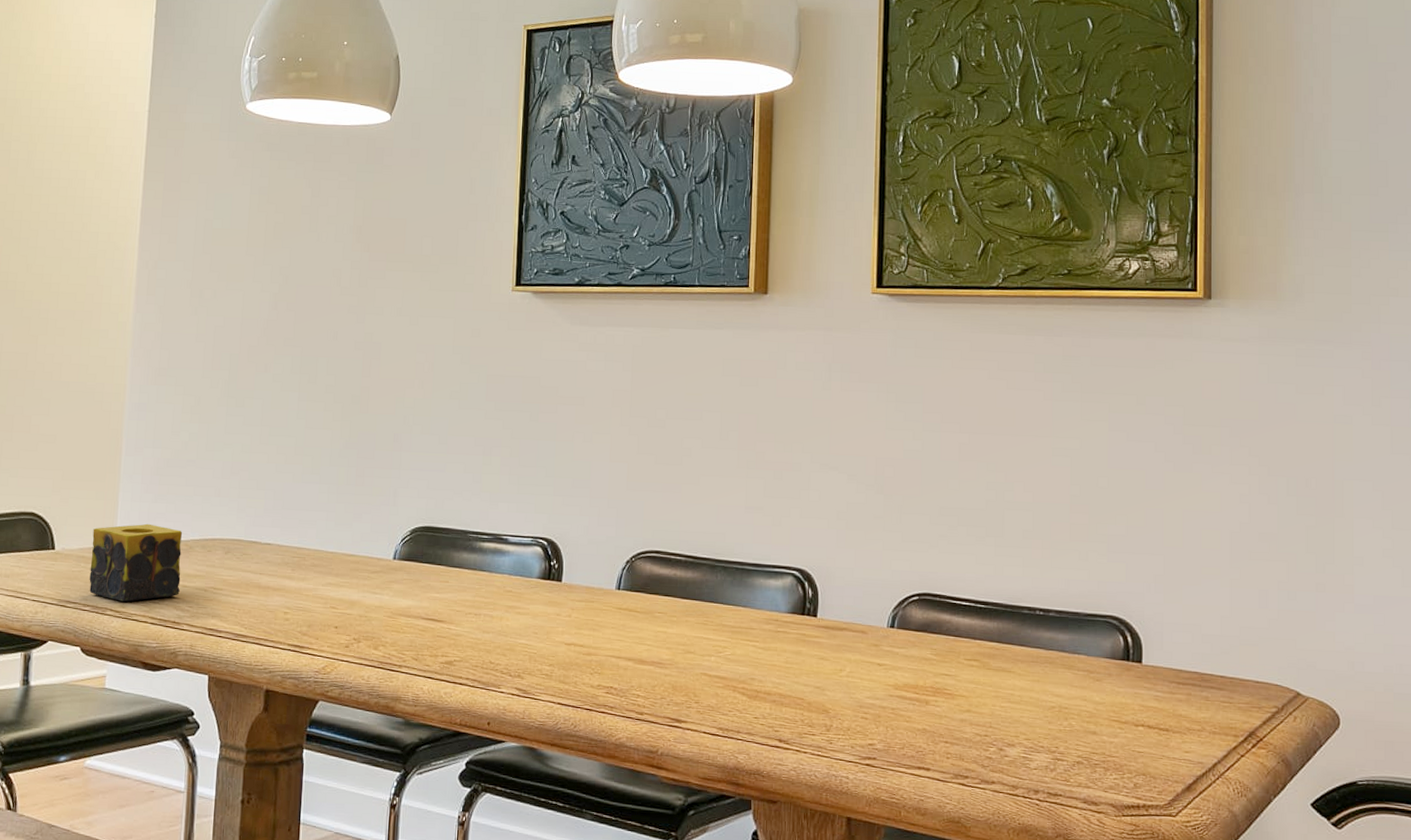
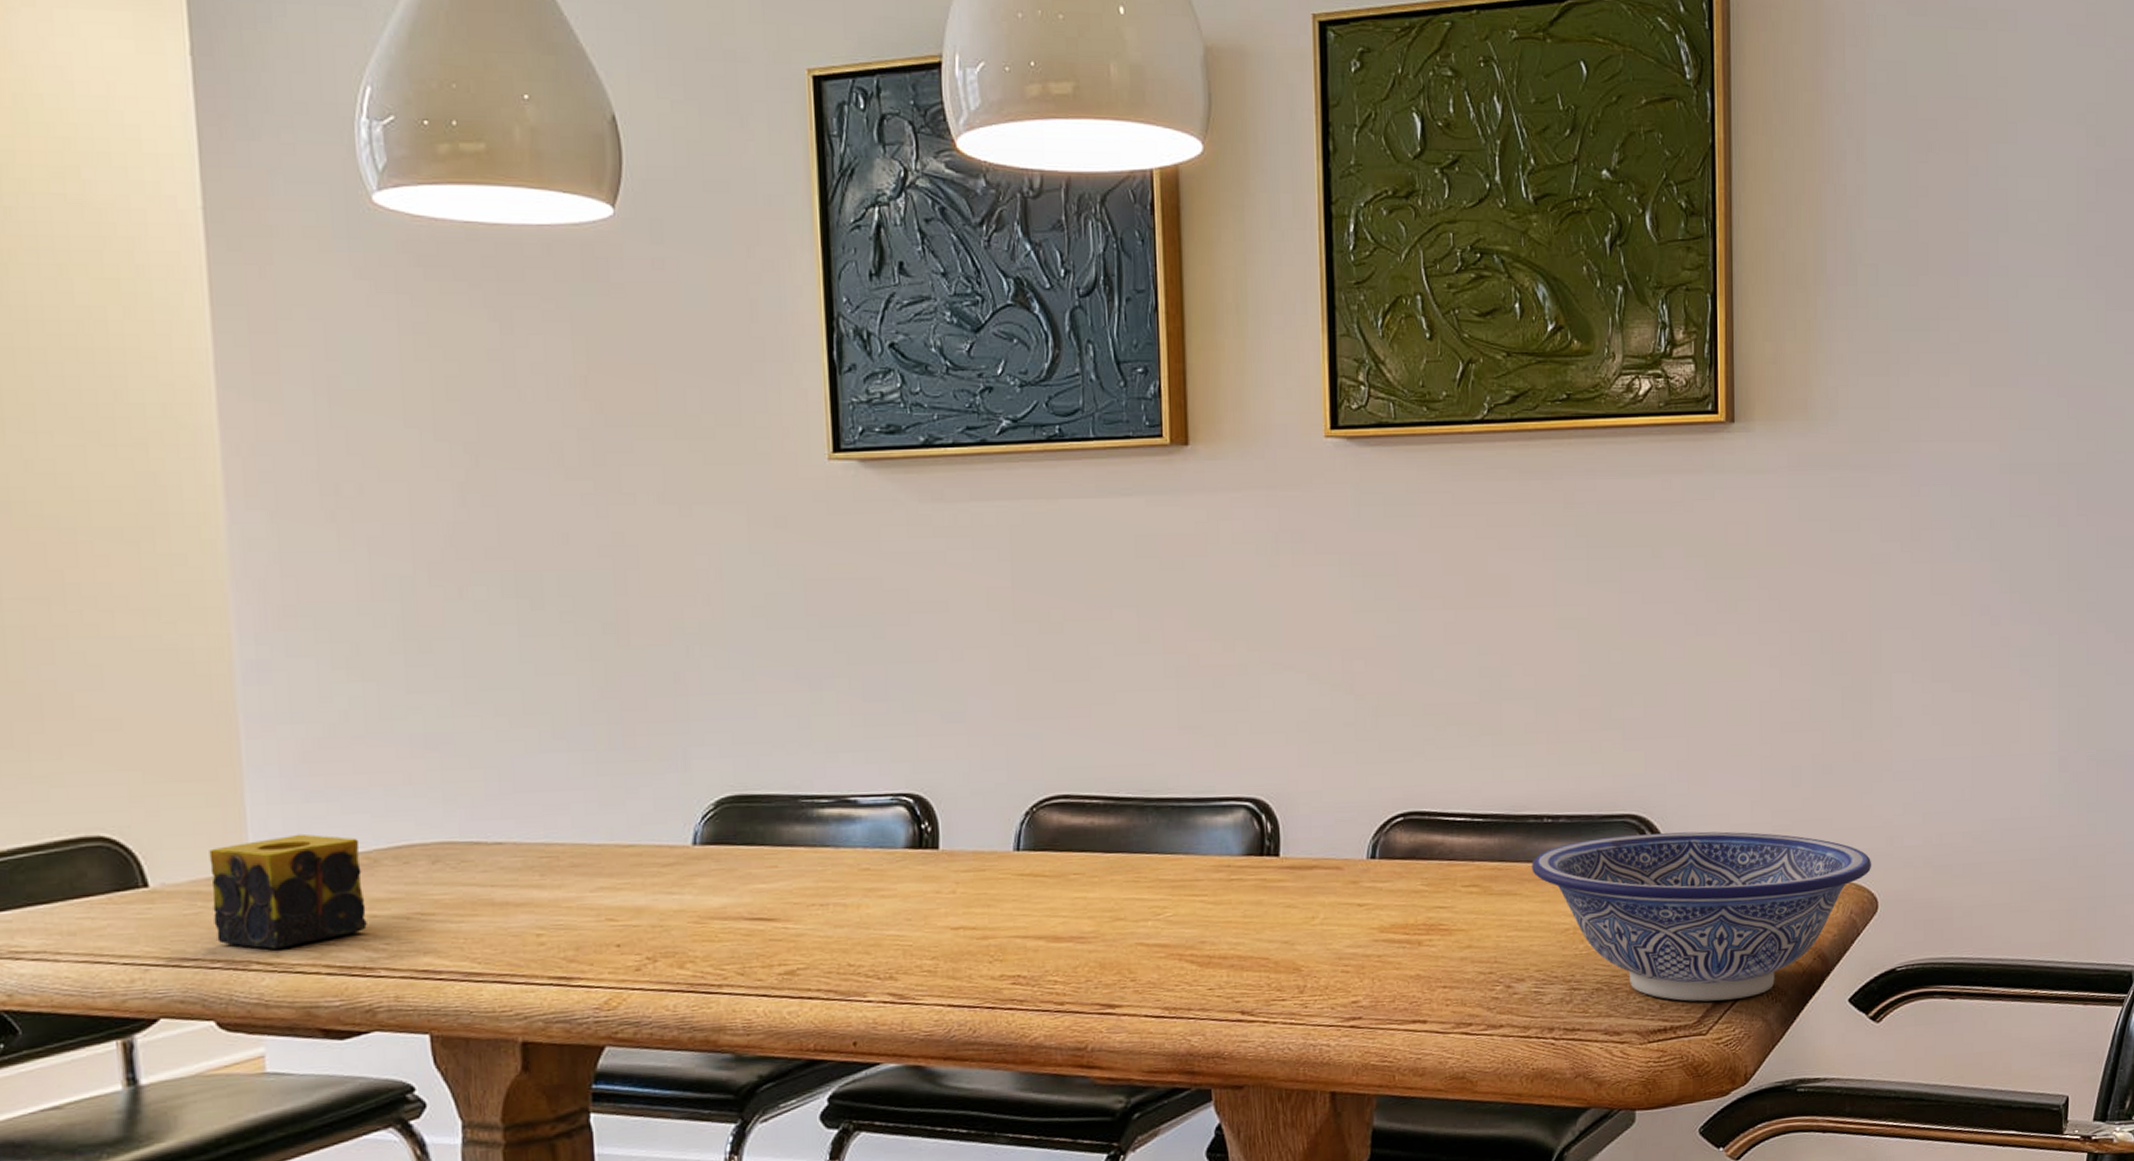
decorative bowl: none [1024,632,1334,789] -> present [1532,831,1872,1002]

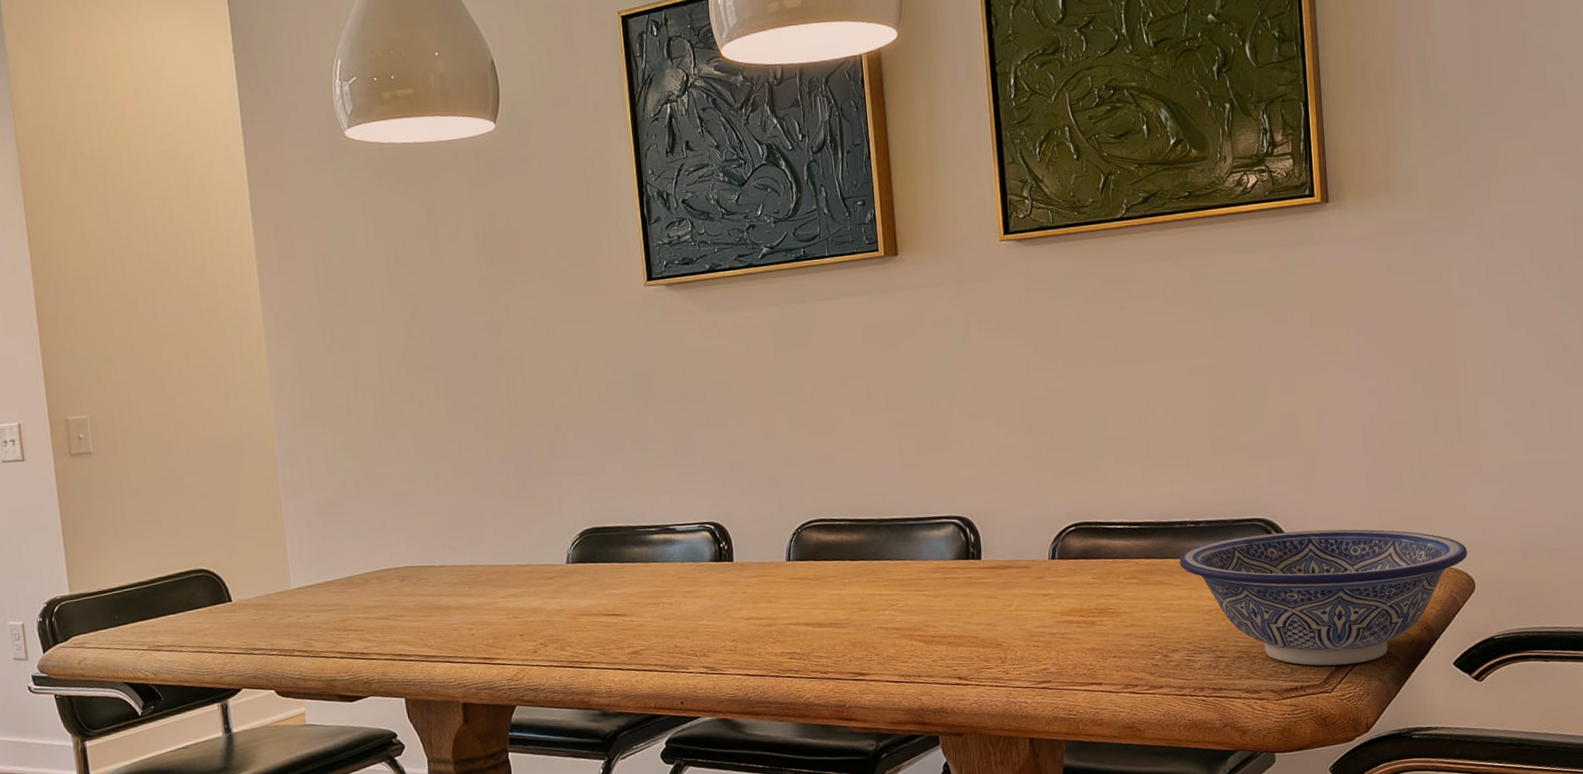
candle: present [209,833,367,949] -> none [266,563,363,641]

